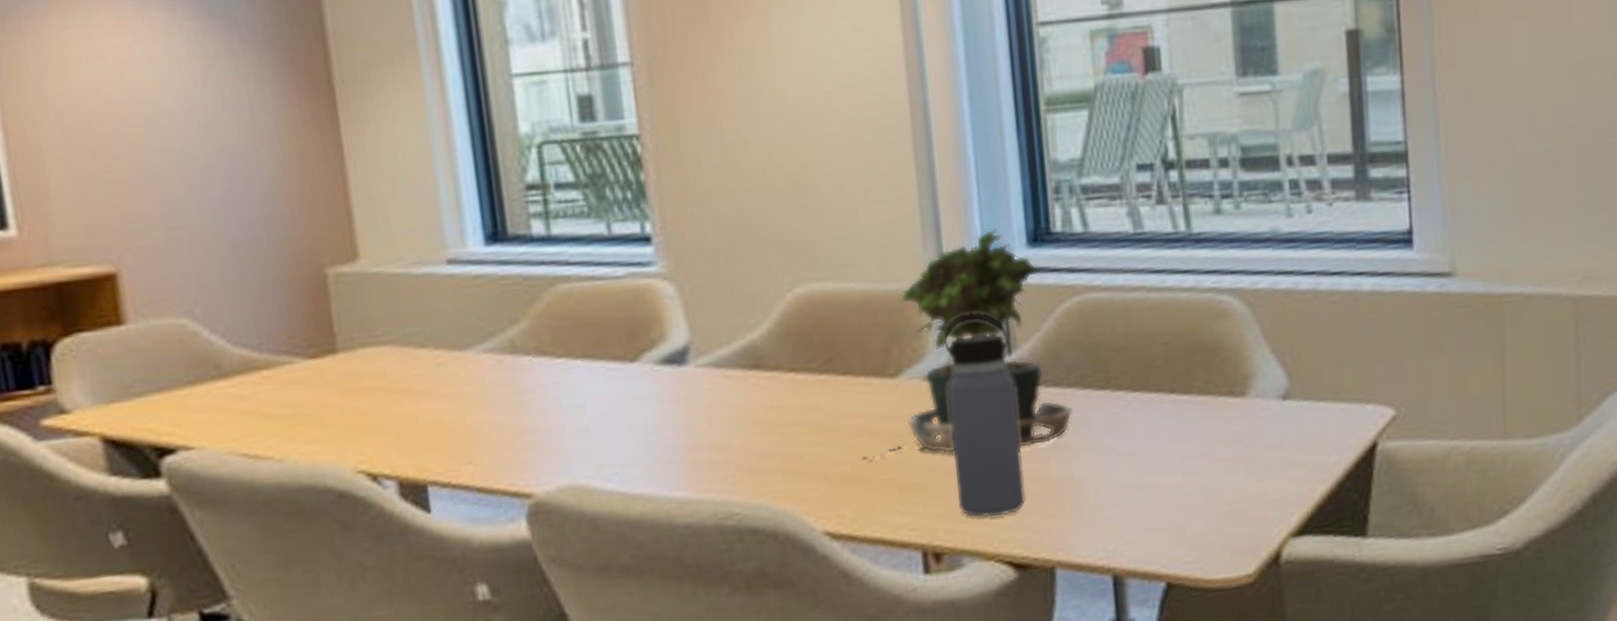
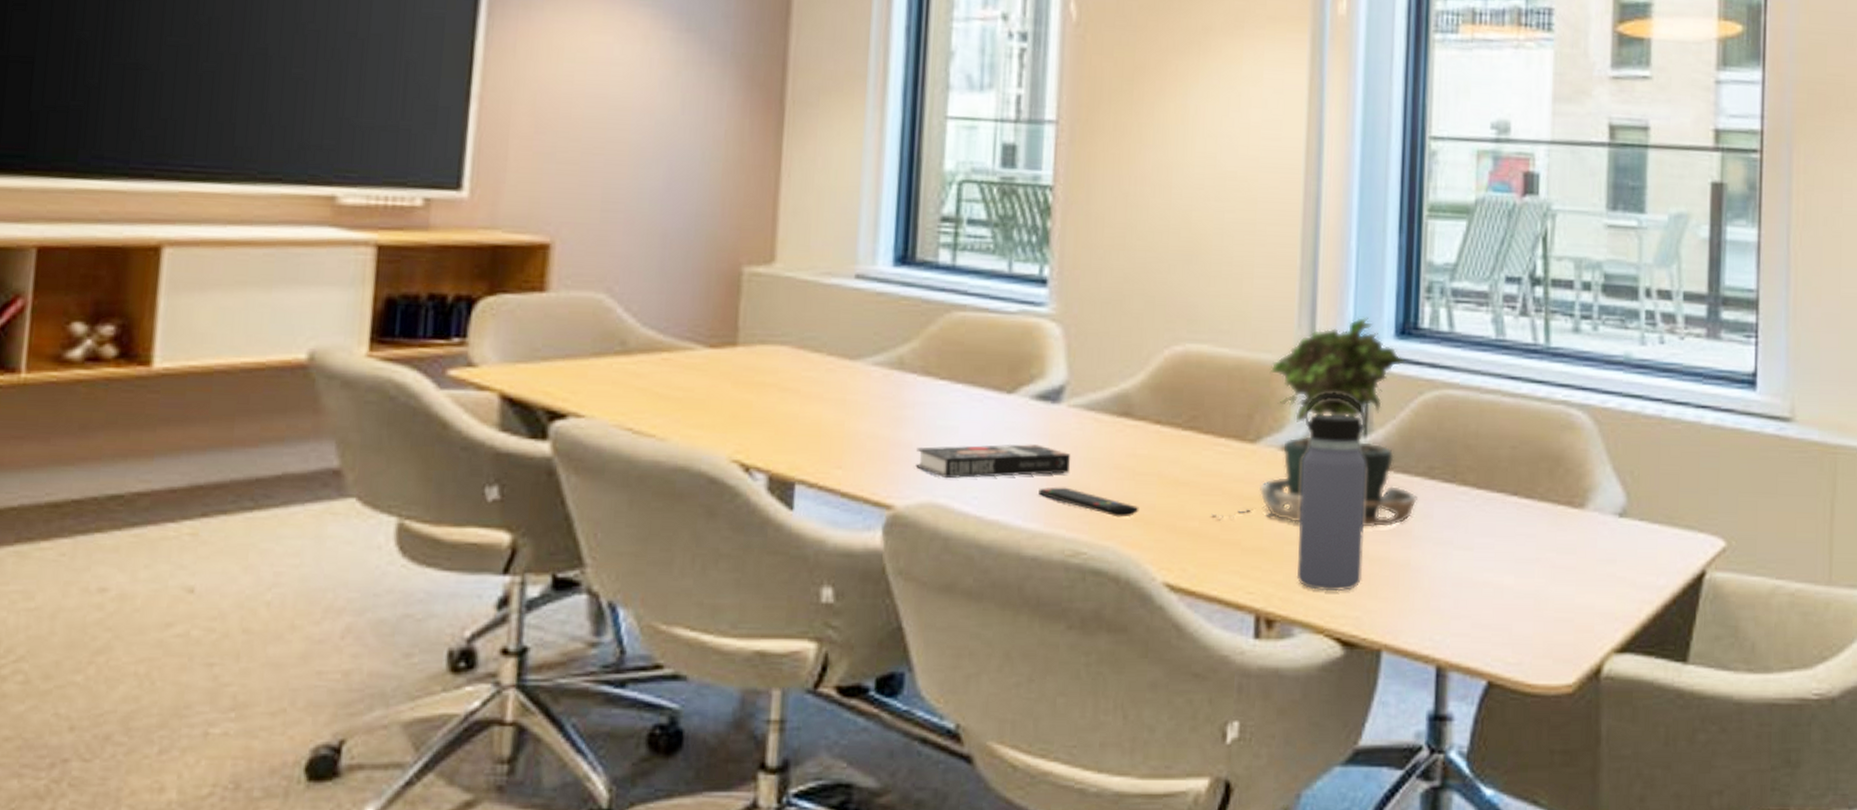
book: none [546,410,710,459] -> present [915,444,1071,479]
remote control: none [680,449,787,474] -> present [1038,487,1139,518]

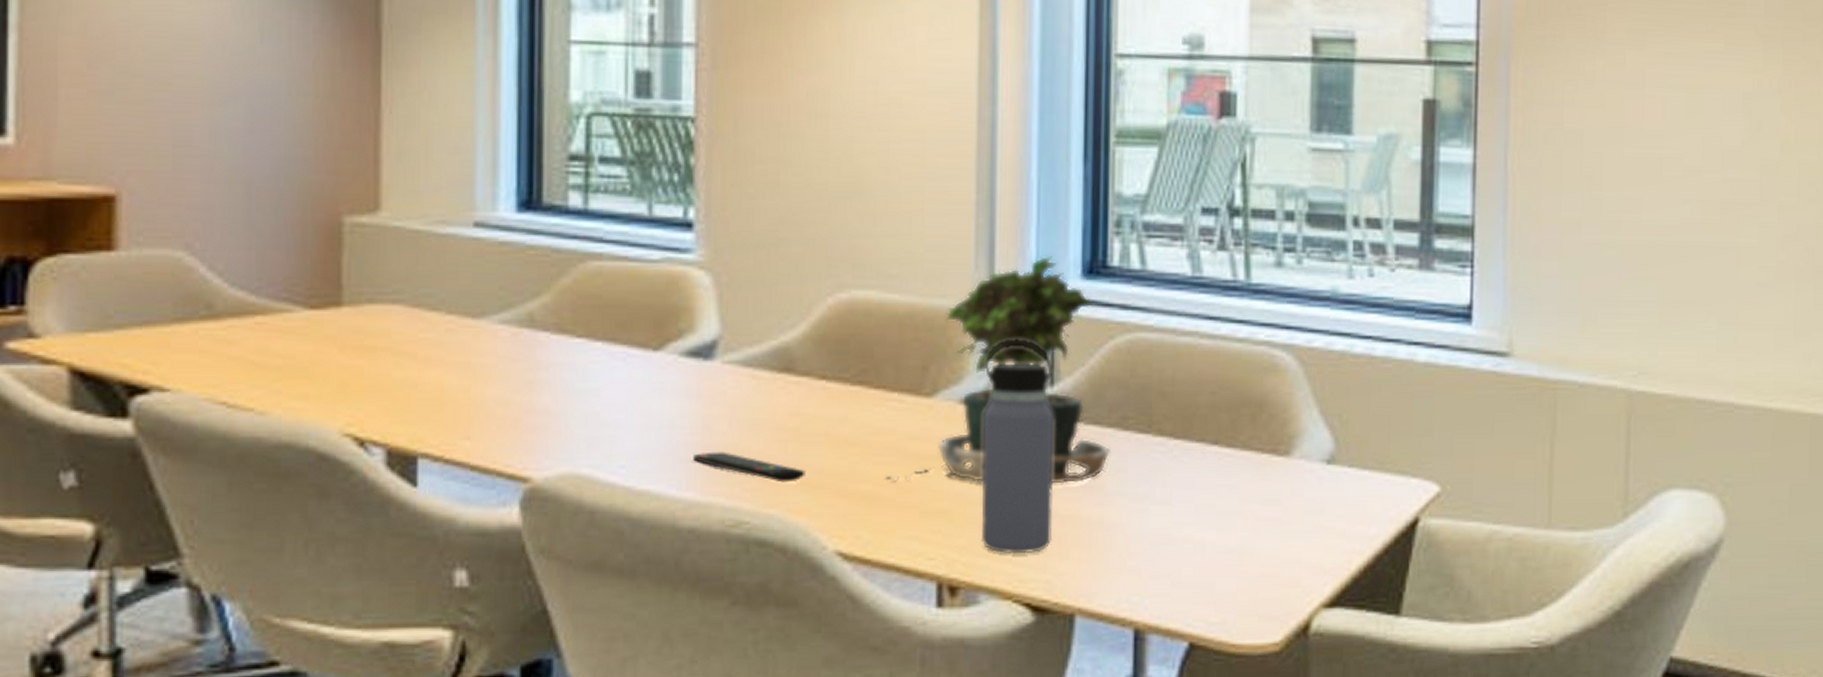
book: present [915,444,1071,479] -> none [553,406,728,447]

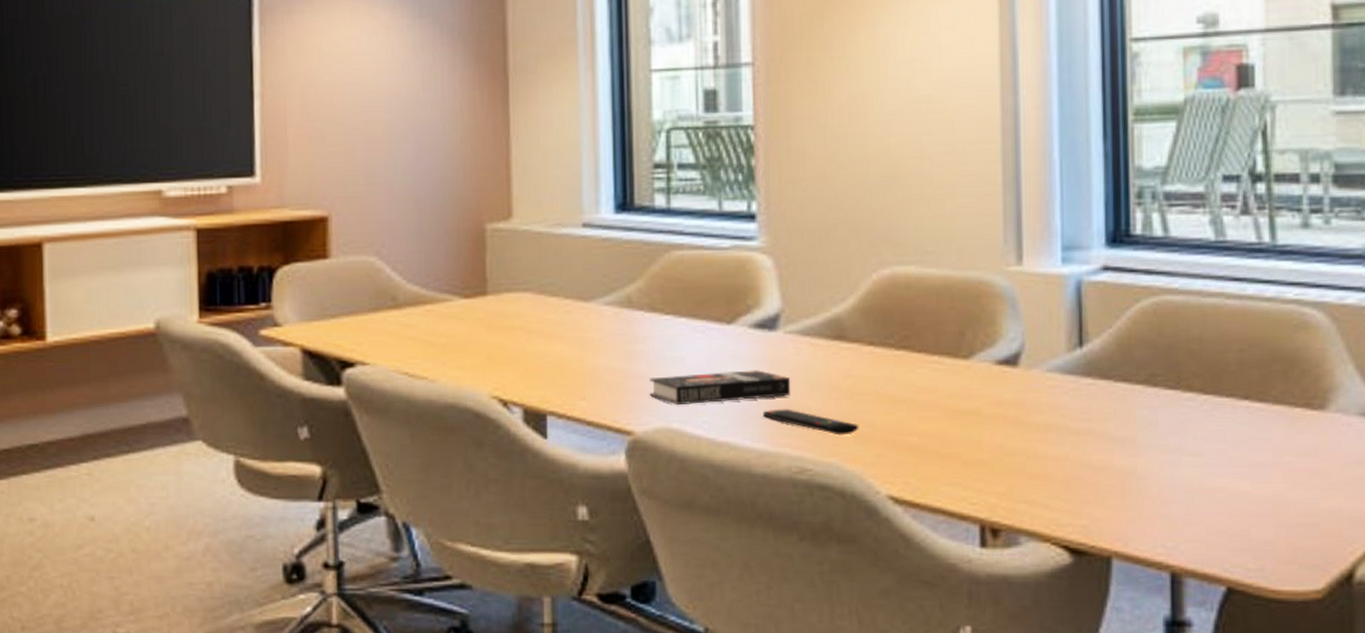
book: none [553,406,728,447] -> present [649,370,791,406]
potted plant: present [886,255,1110,486] -> none [930,227,1140,438]
water bottle: present [980,339,1054,554] -> none [1016,305,1086,501]

